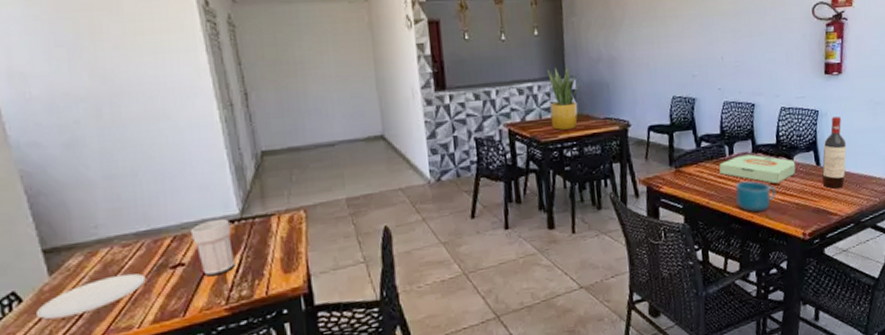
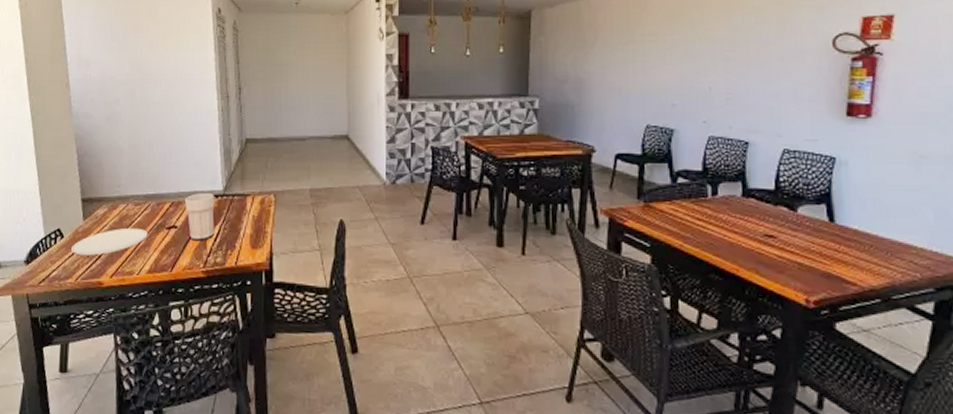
planter: present [548,65,580,130] -> none [509,83,543,148]
pizza box: present [719,154,796,184] -> none [698,198,800,237]
cup: present [735,180,777,213] -> none [717,227,772,266]
wine bottle: present [821,116,847,189] -> none [836,167,875,254]

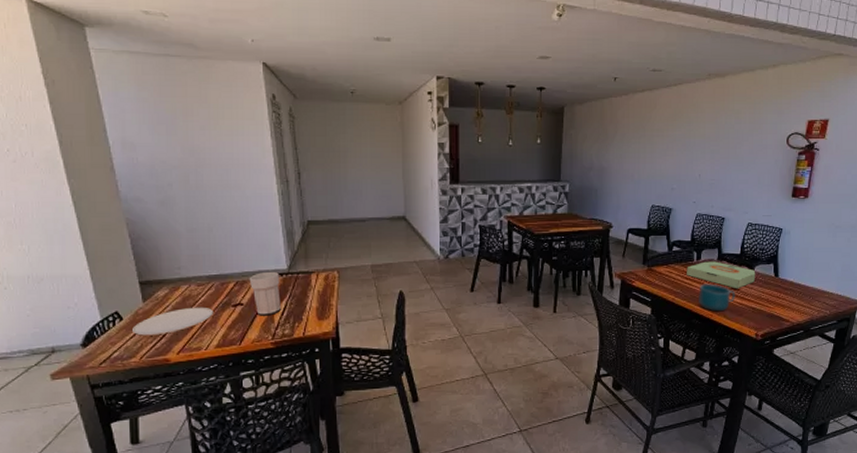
pizza box: none [698,198,800,237] -> present [687,261,756,289]
cup: none [717,227,772,266] -> present [699,284,736,312]

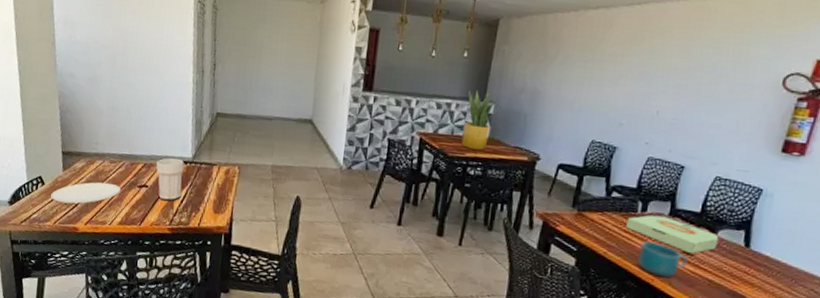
planter: none [545,170,572,225] -> present [461,89,498,150]

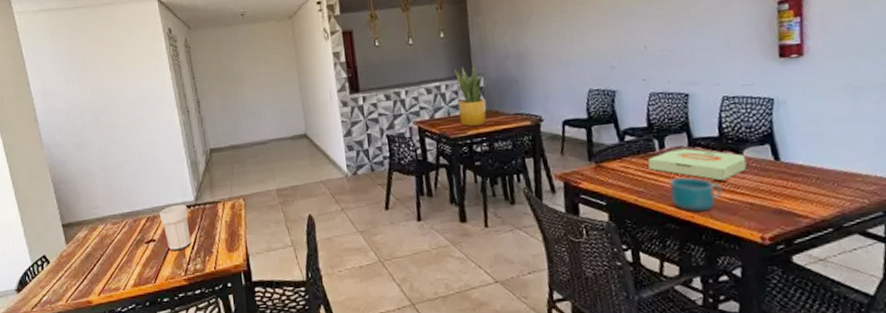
plate: present [51,182,121,204] -> none [58,245,129,279]

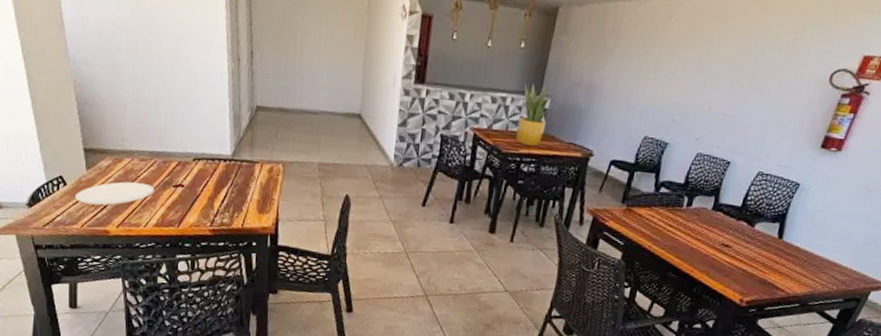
plate: none [58,245,129,279] -> present [75,181,154,206]
cup: present [159,204,191,252] -> none [191,155,223,202]
pizza box: present [647,148,747,181] -> none [671,209,756,246]
cup: present [669,177,723,212] -> none [679,234,726,269]

